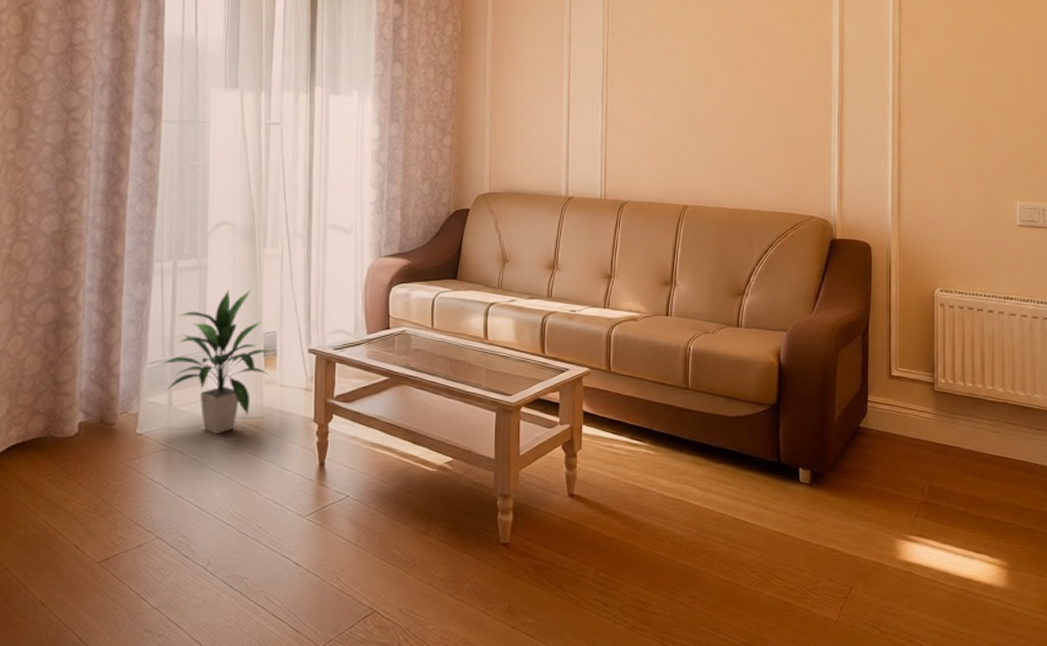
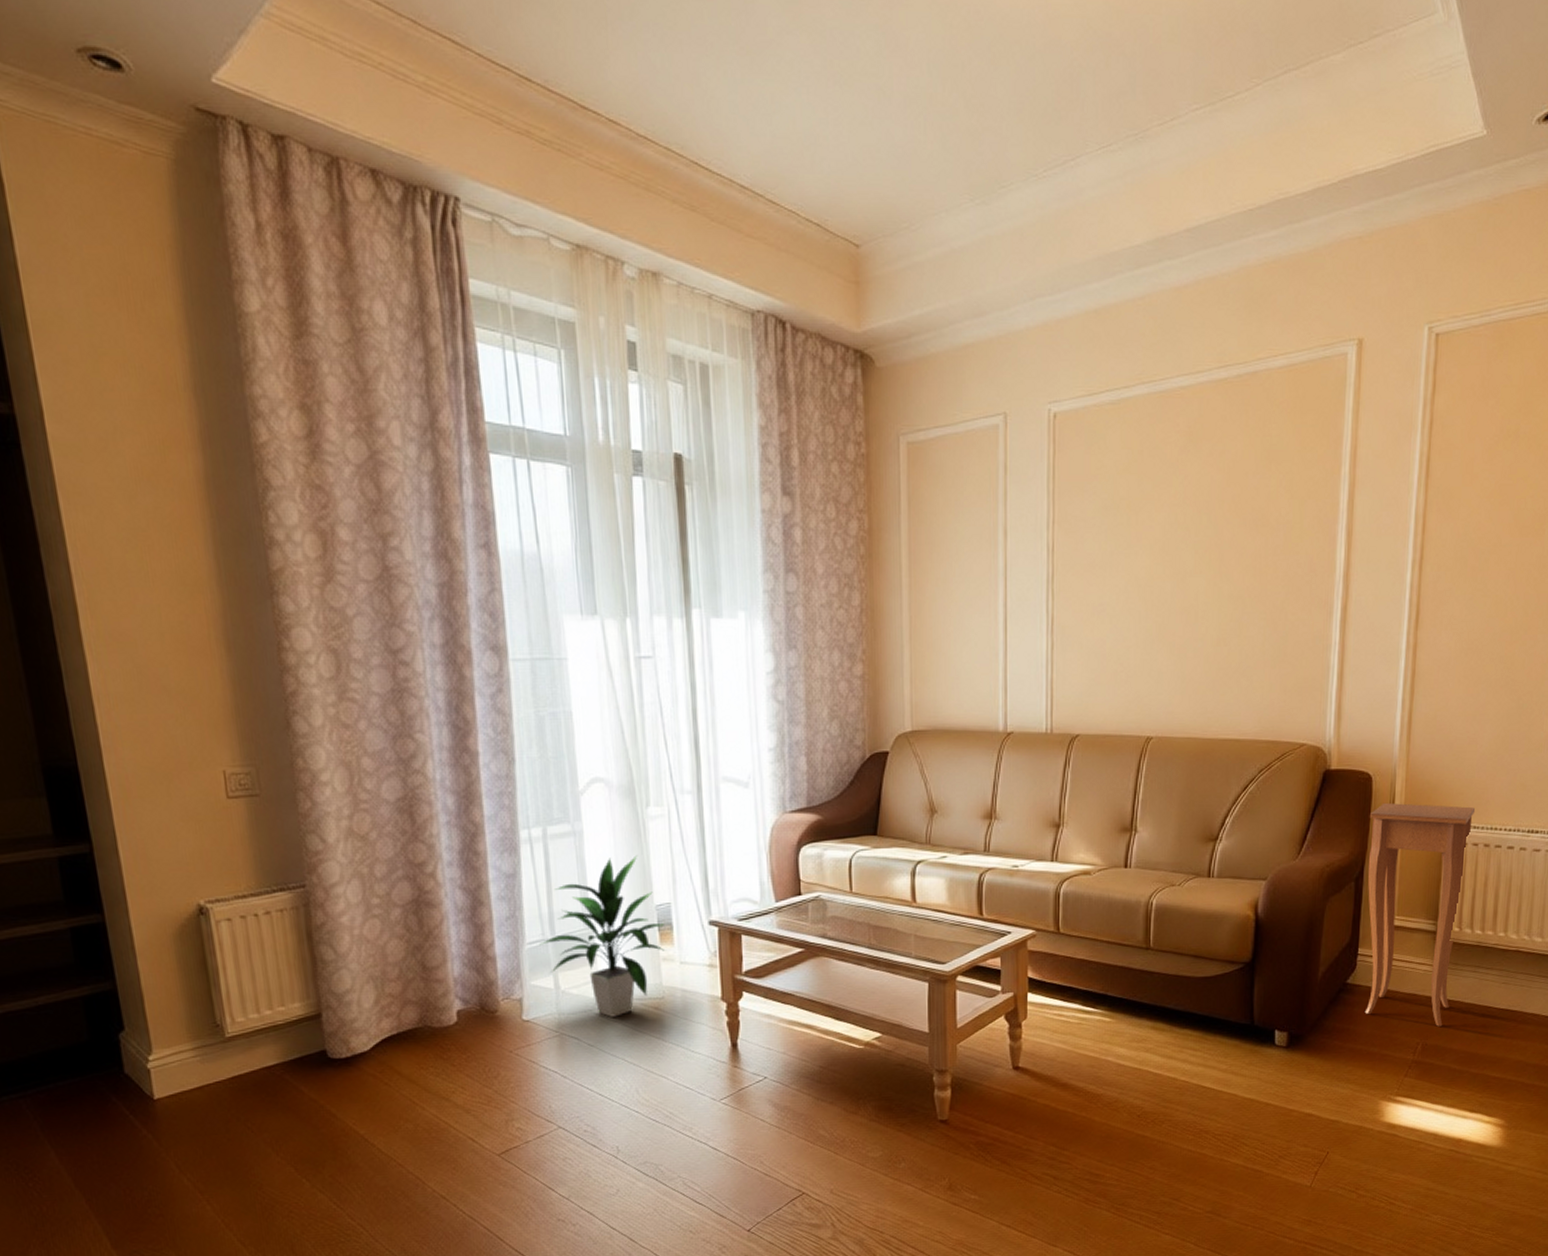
side table: none [870,268,958,470] -> present [1364,802,1475,1027]

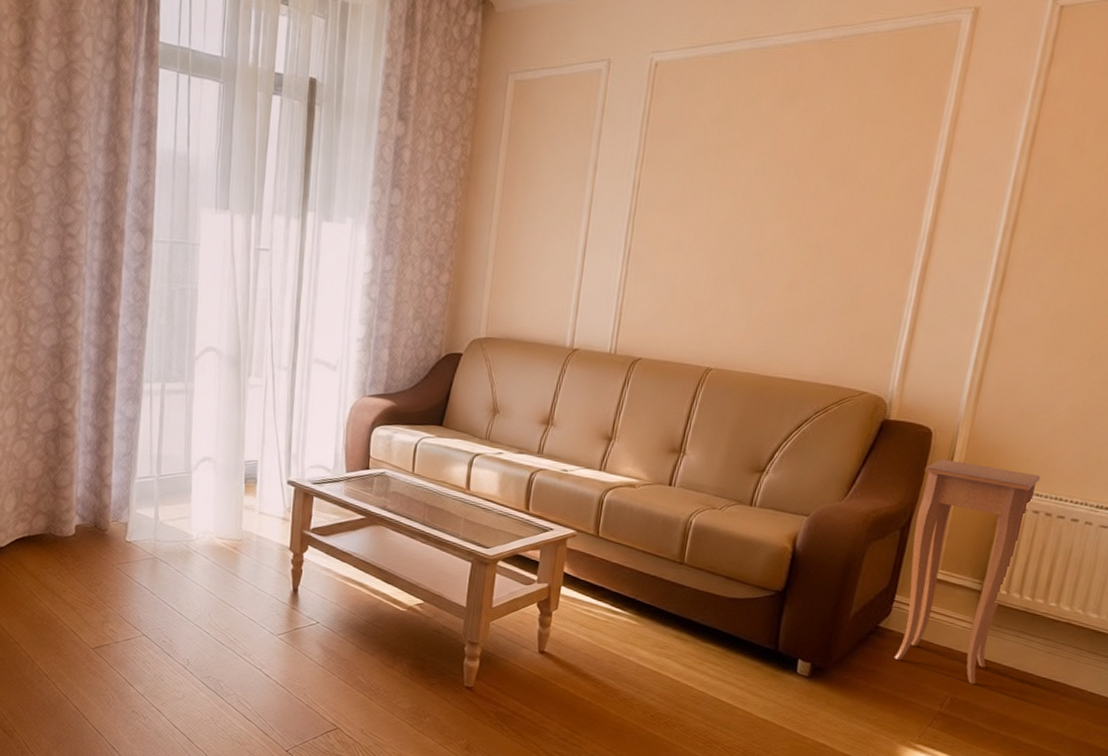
indoor plant: present [539,855,666,1017] -> none [147,416,250,550]

